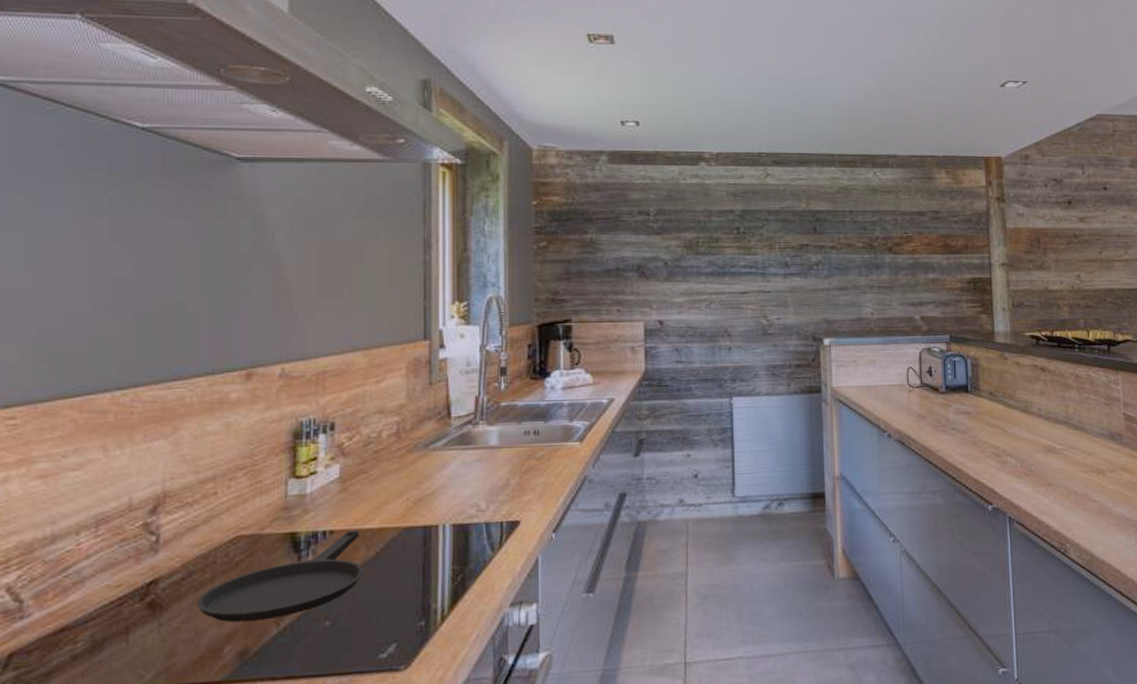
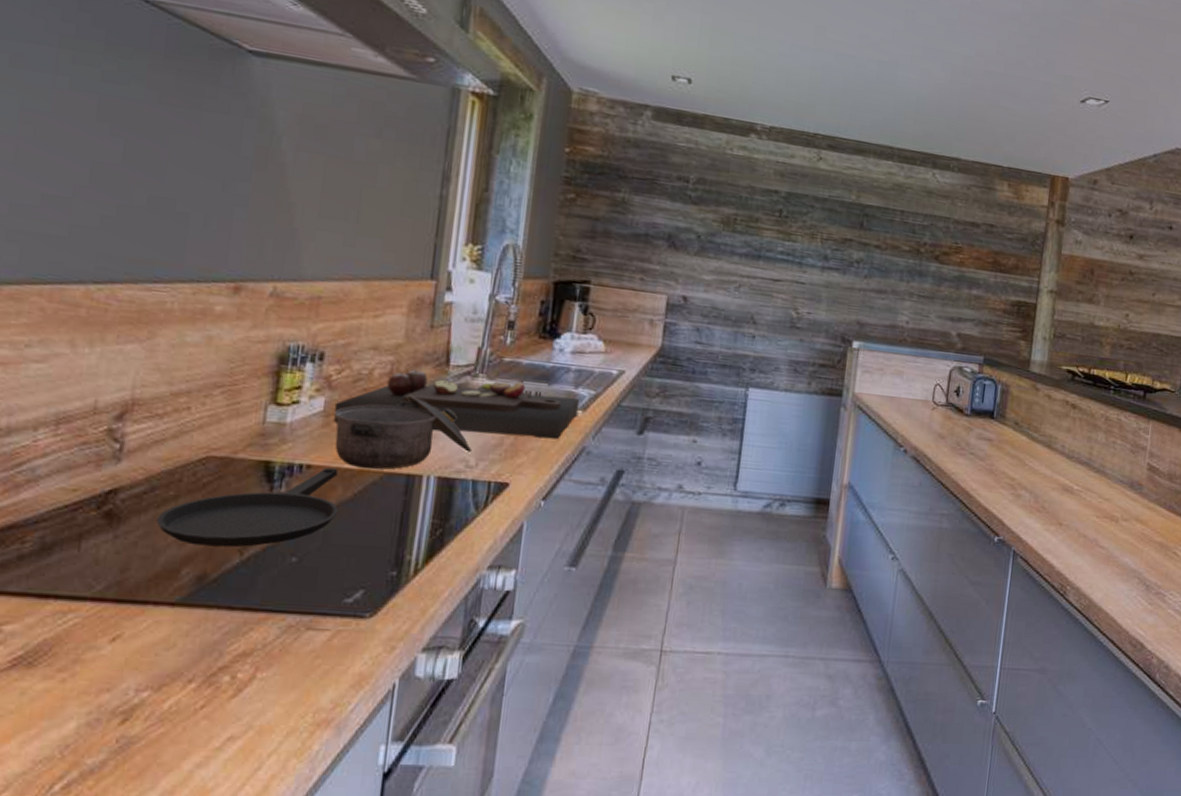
cutting board: none [349,424,576,488] -> present [334,369,580,439]
cooking pot: none [350,451,482,526] -> present [334,395,473,470]

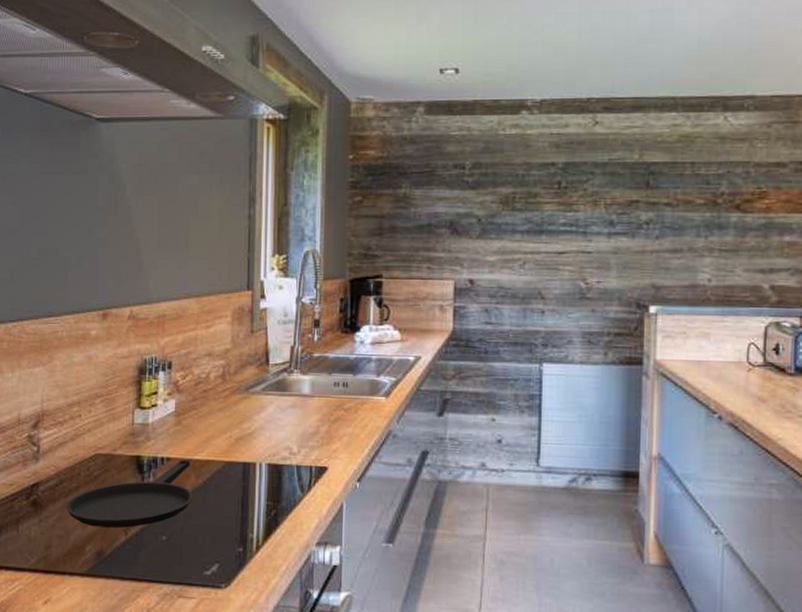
cutting board: present [334,369,580,439] -> none [183,370,383,425]
cooking pot: present [334,395,473,470] -> none [184,393,294,459]

